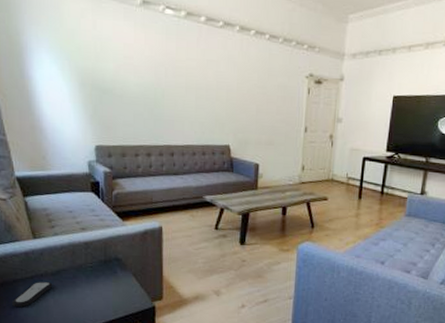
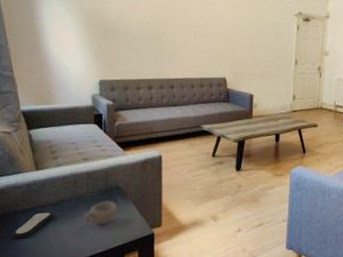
cup: none [83,272,117,297] -> present [83,201,117,226]

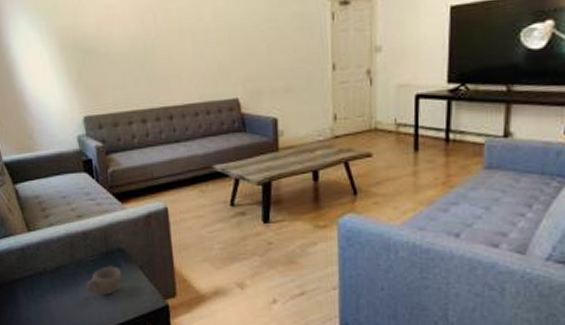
remote control: present [12,212,54,238] -> none [13,281,53,311]

